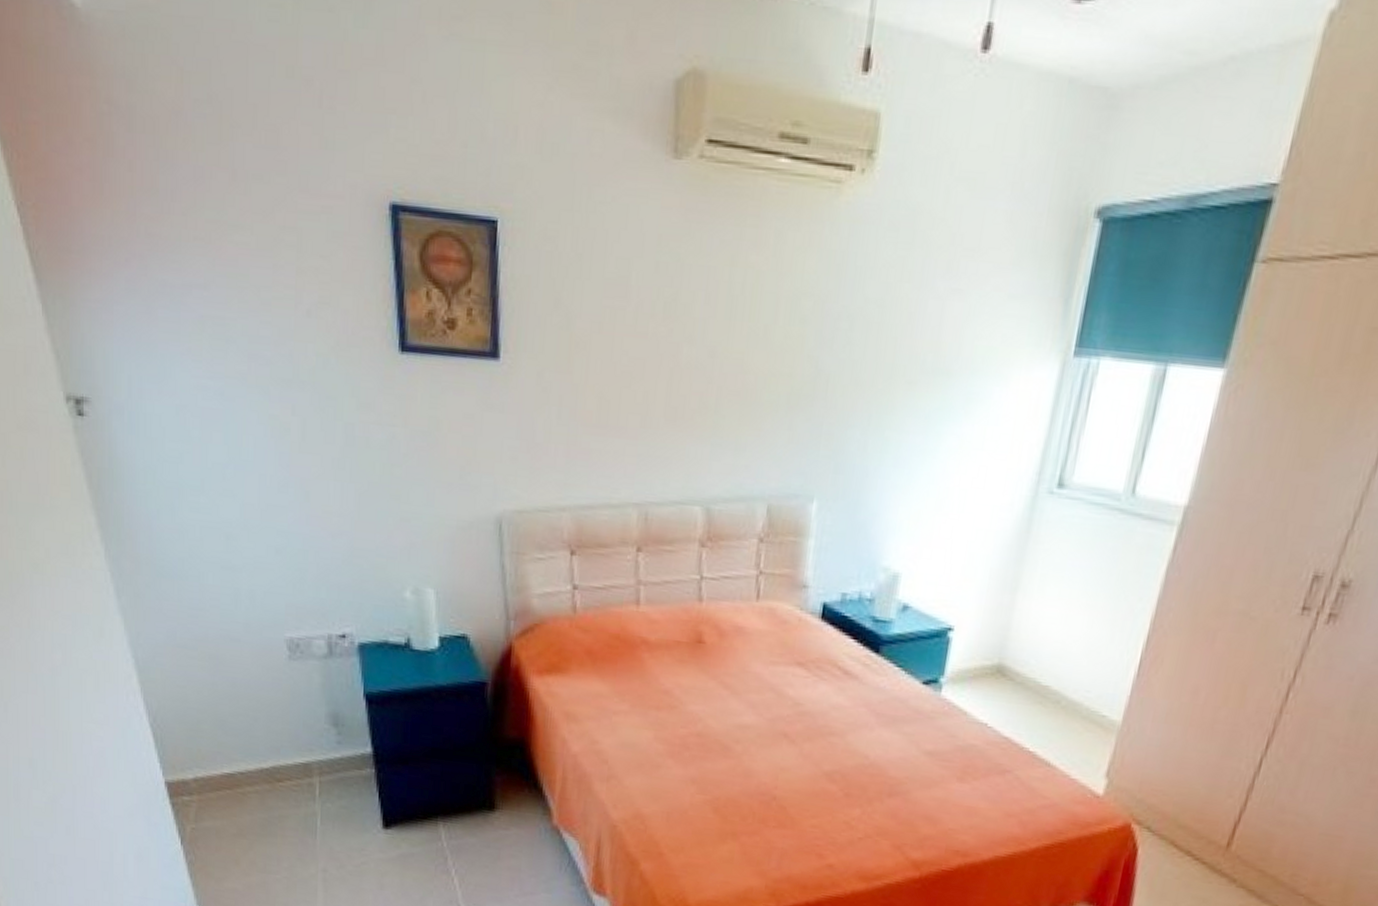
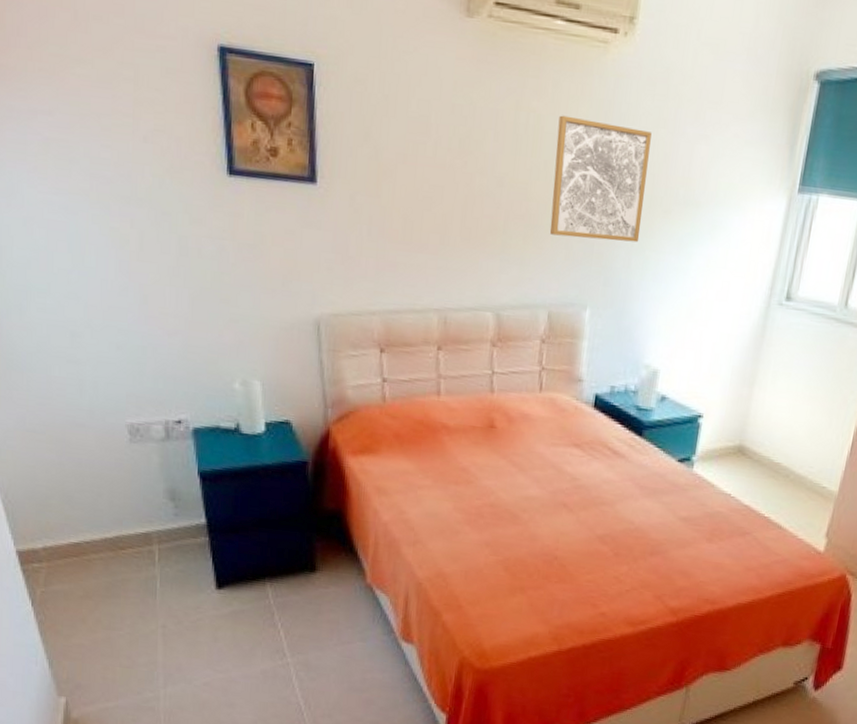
wall art: none [770,270,894,421] -> present [549,115,652,243]

